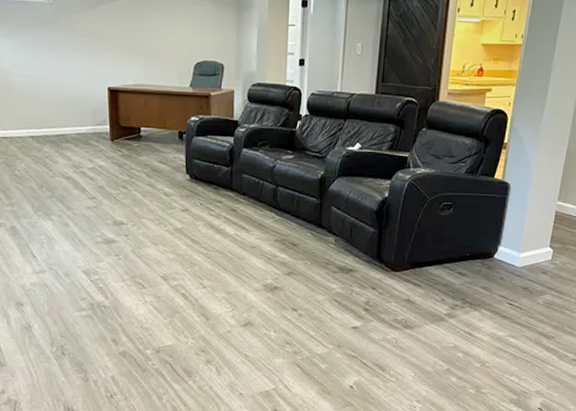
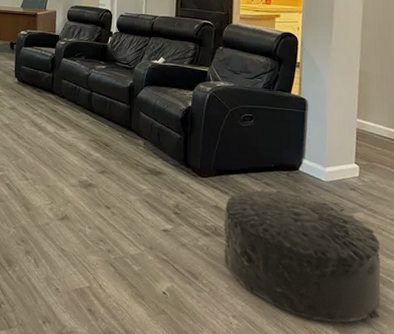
pouf: none [411,278,563,396] -> present [223,189,381,323]

